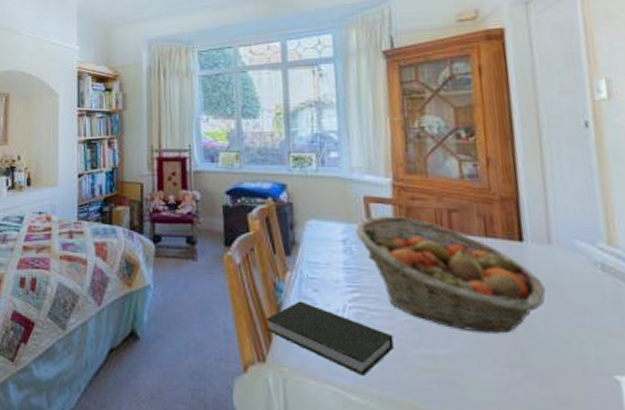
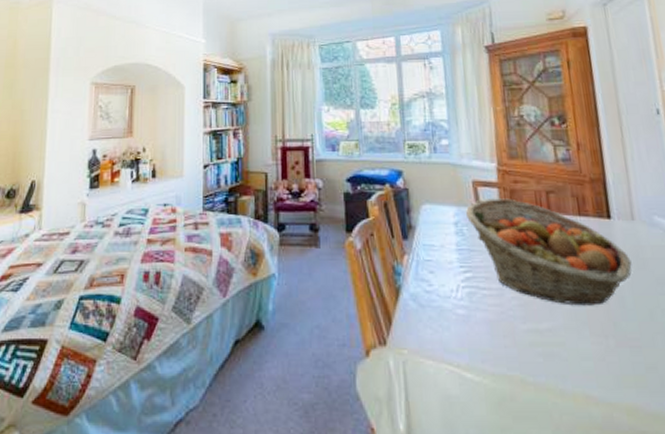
book: present [266,301,394,376] -> none [386,283,503,353]

